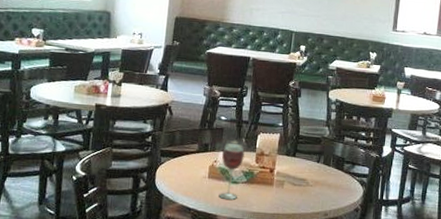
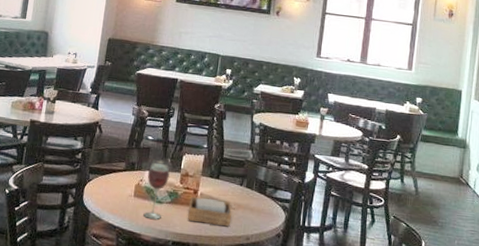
napkin holder: none [264,175,310,204] -> present [187,196,232,227]

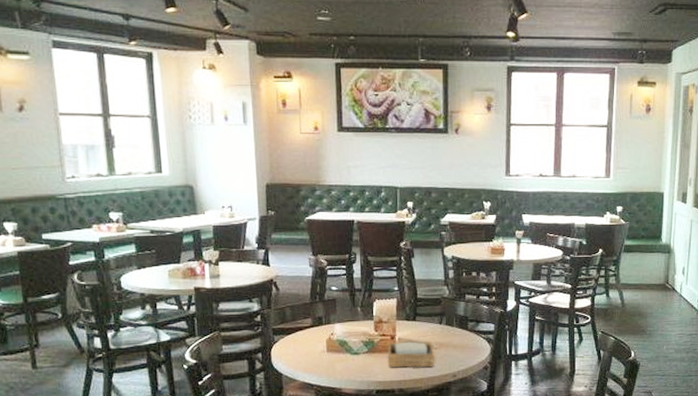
wineglass: present [143,159,170,220] -> none [338,309,362,371]

